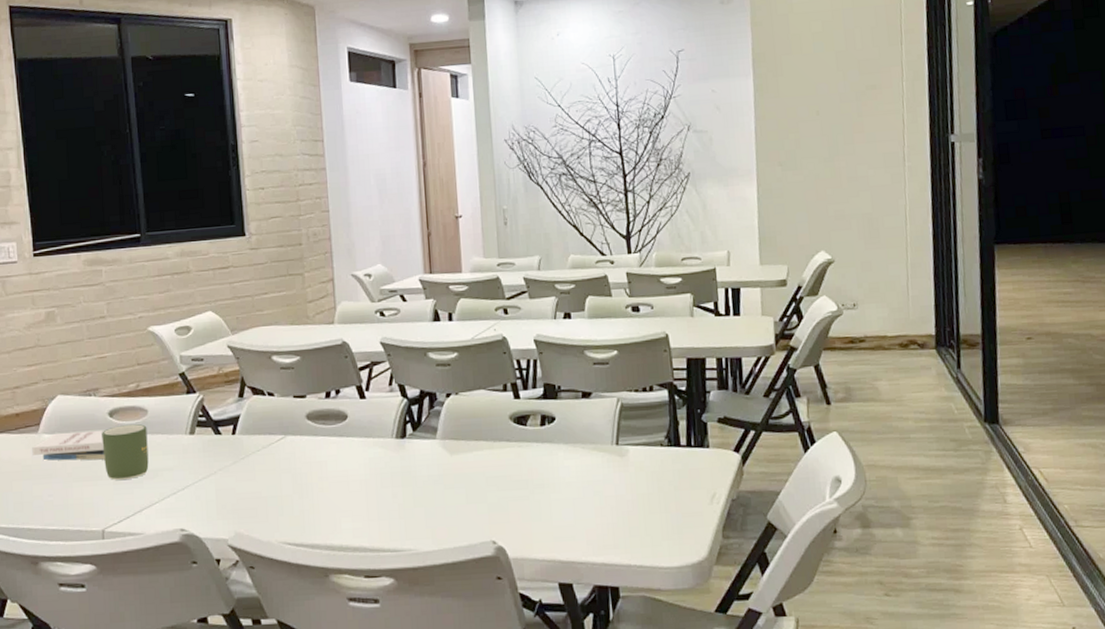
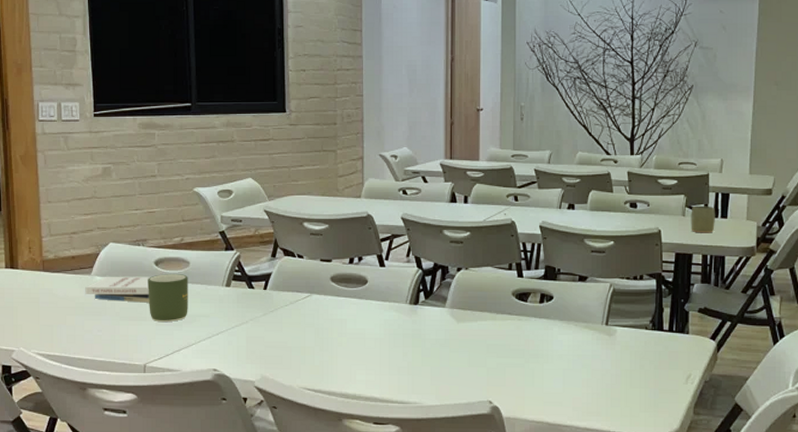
mug: none [699,303,728,334] -> present [691,206,715,233]

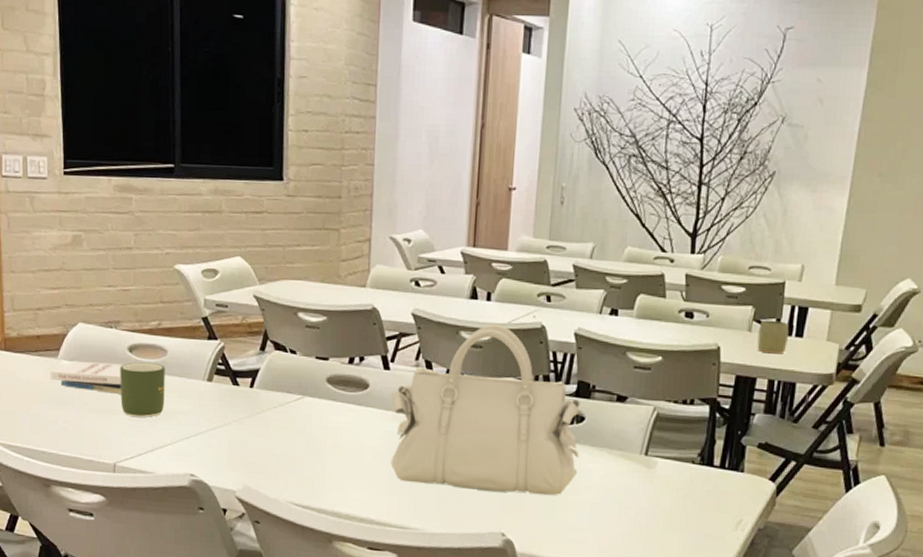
shoulder bag: none [387,223,551,366] -> present [391,324,580,496]

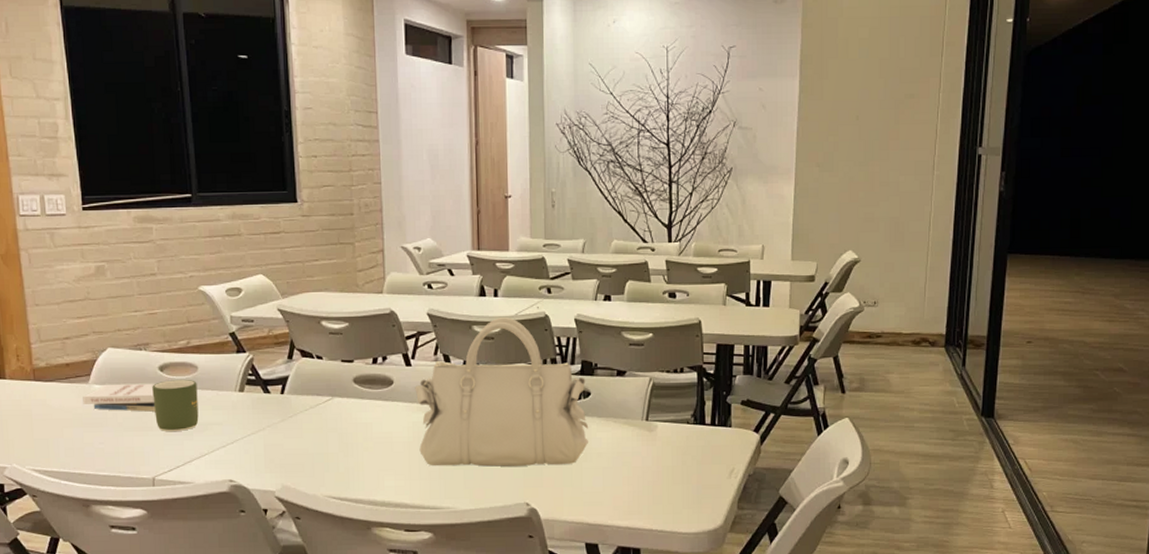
mug: present [757,320,789,354] -> none [732,294,757,323]

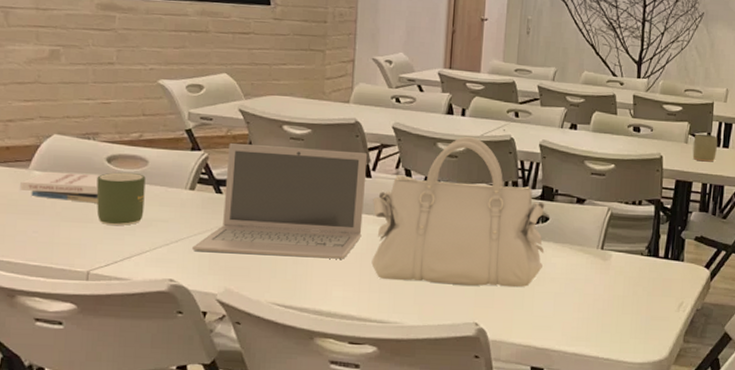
laptop: none [247,341,407,451] -> present [192,142,368,259]
mug: none [732,294,757,323] -> present [692,133,718,162]

